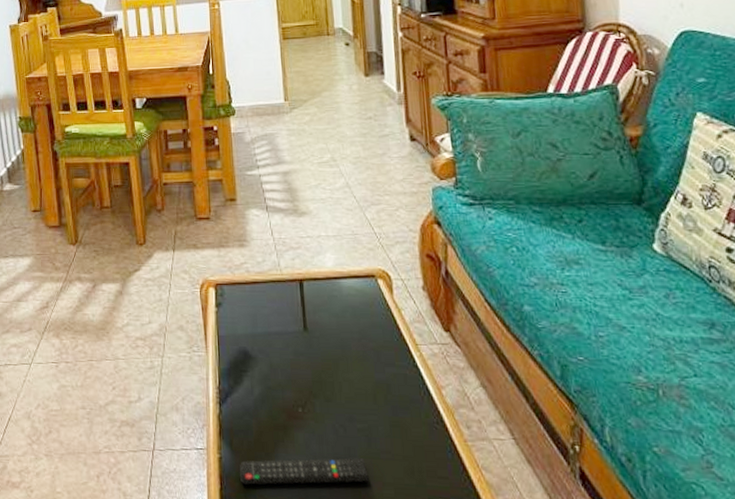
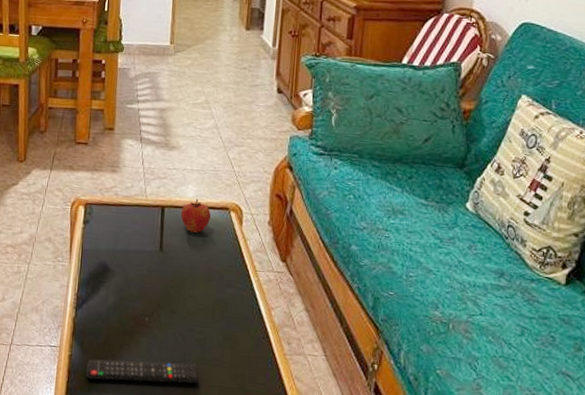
apple: none [321,267,357,306] -> present [180,198,211,233]

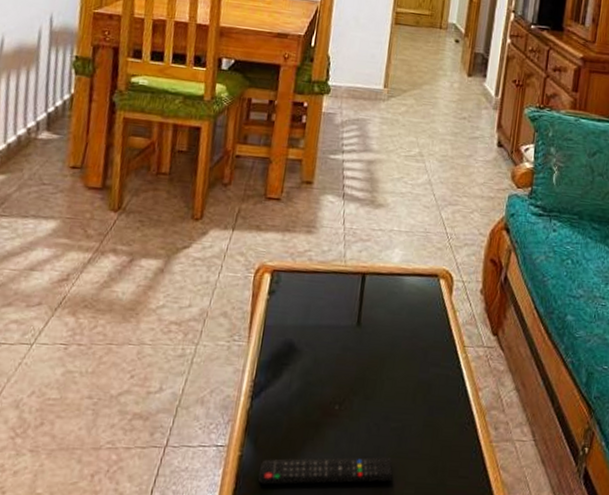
apple: present [180,198,211,233] -> none [383,264,418,304]

